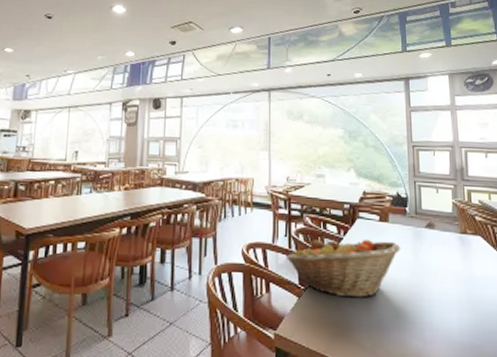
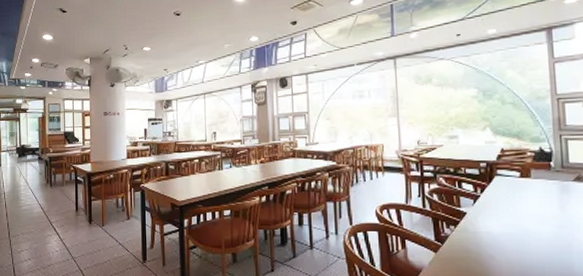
fruit basket: present [287,237,401,298] -> none [421,195,546,252]

